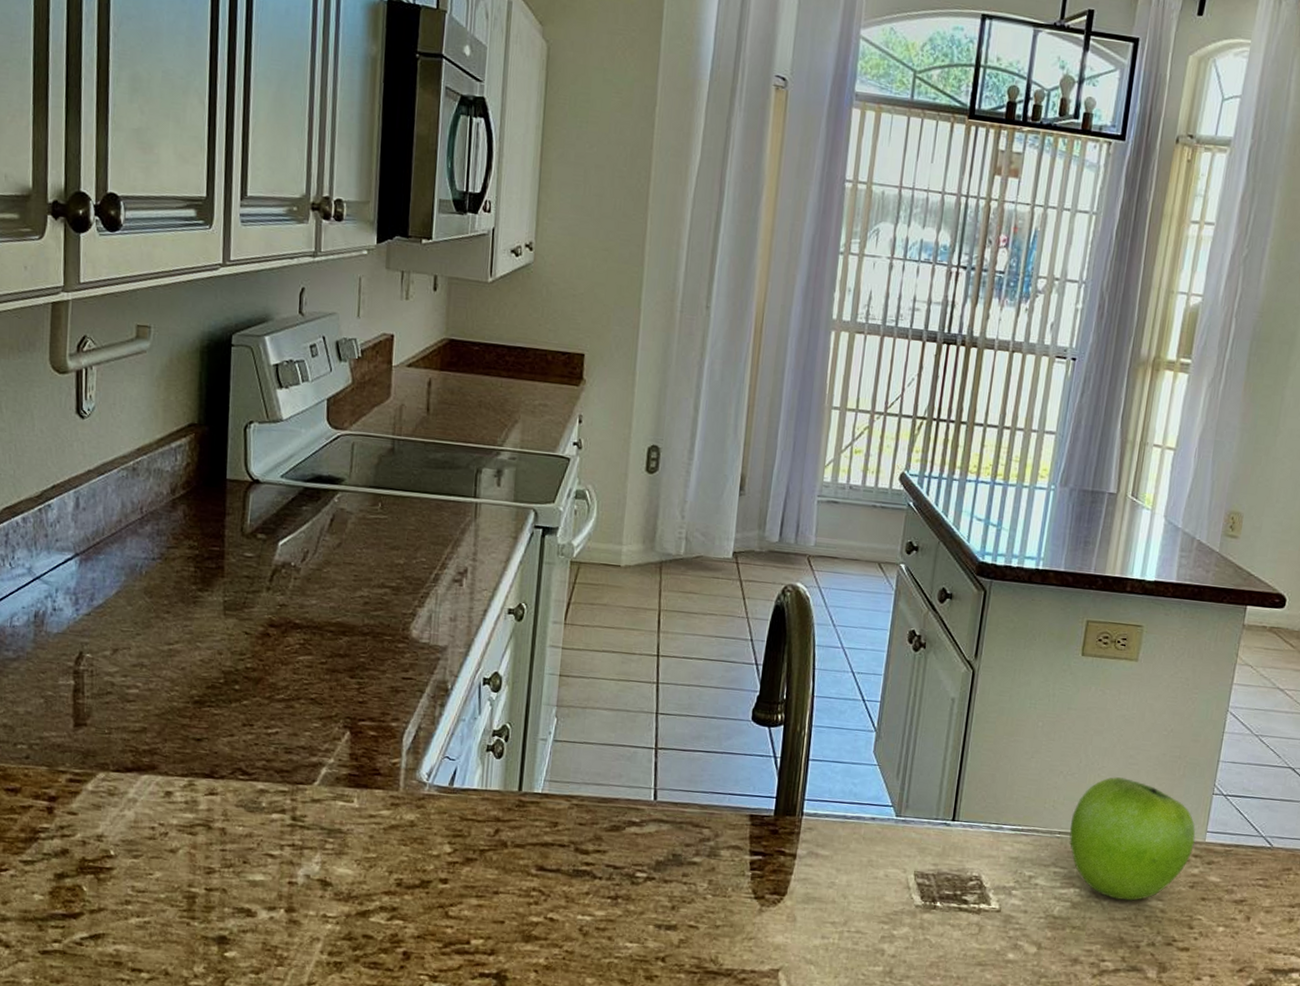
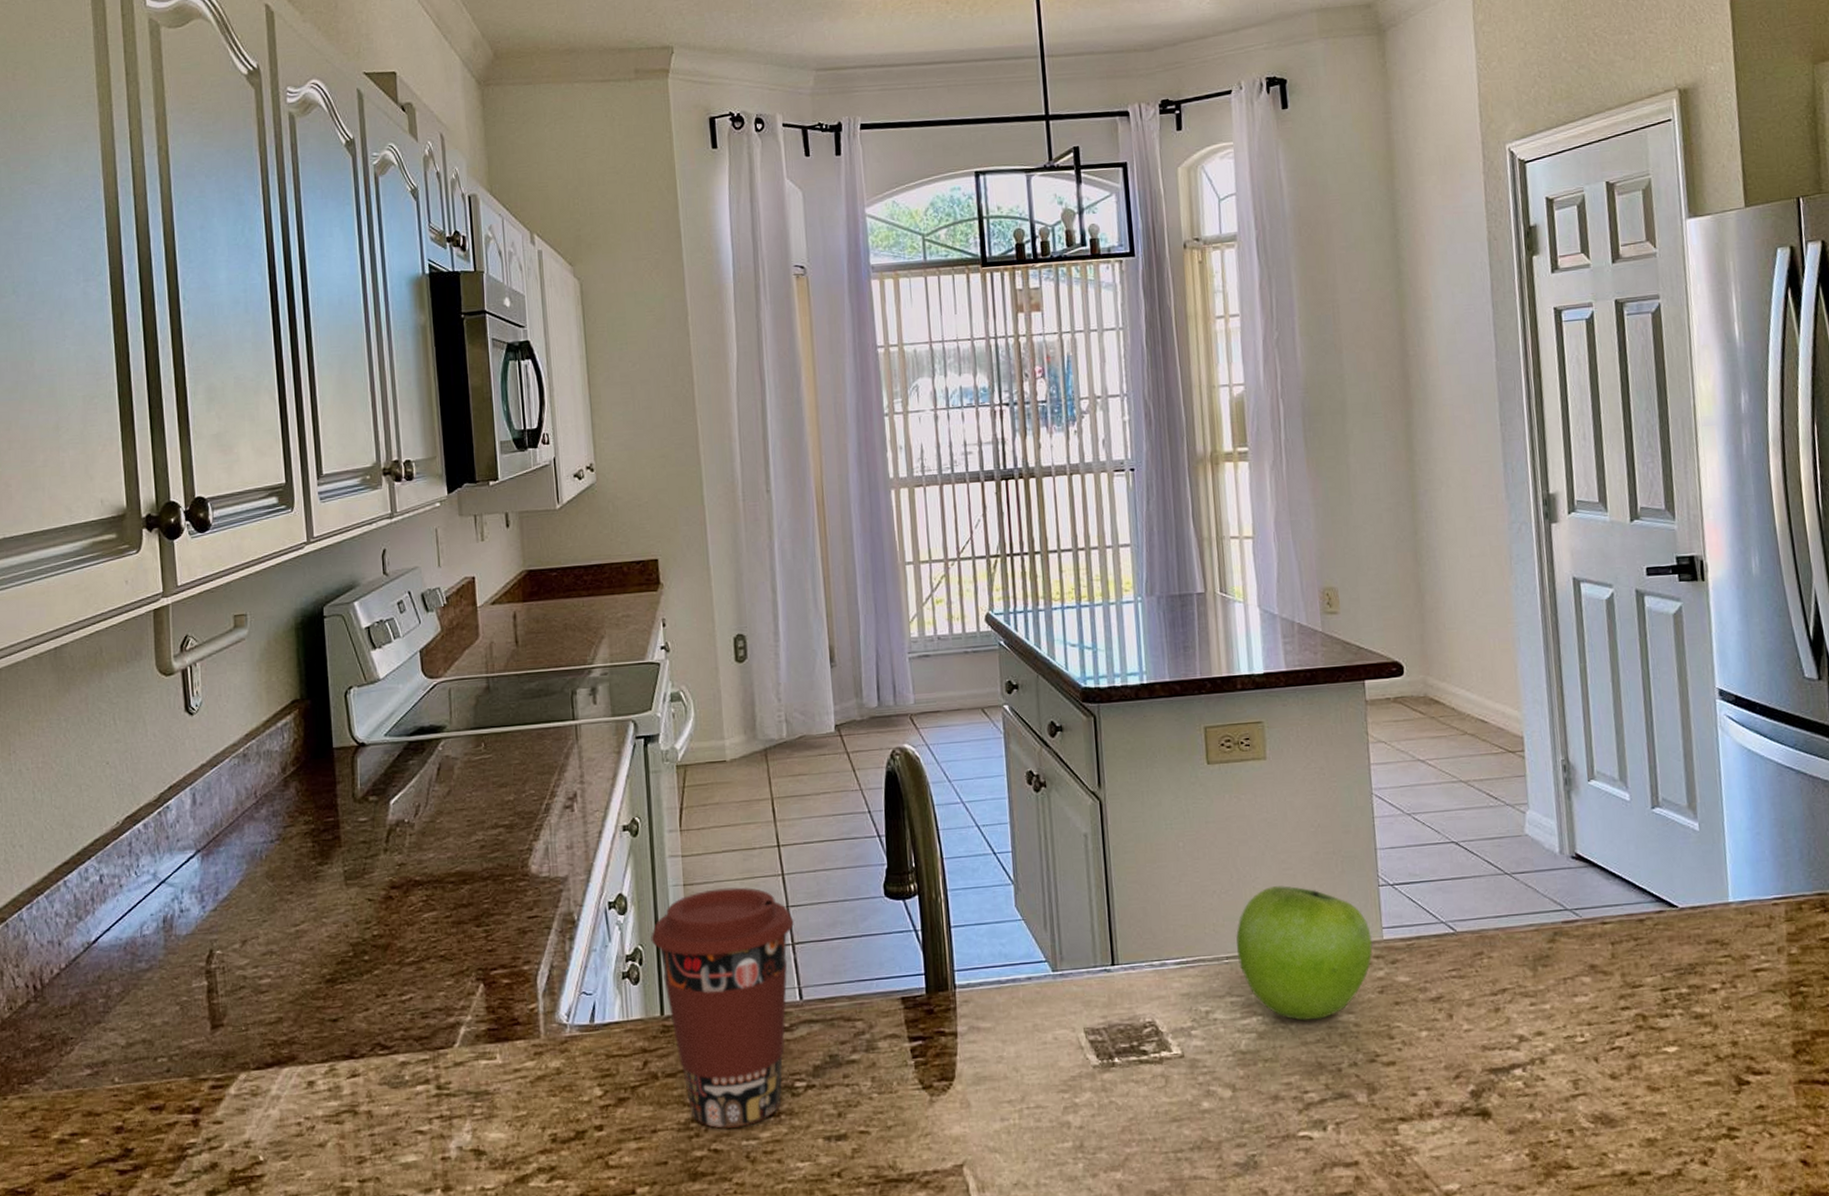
coffee cup: none [520,683,662,903] -> present [651,887,795,1128]

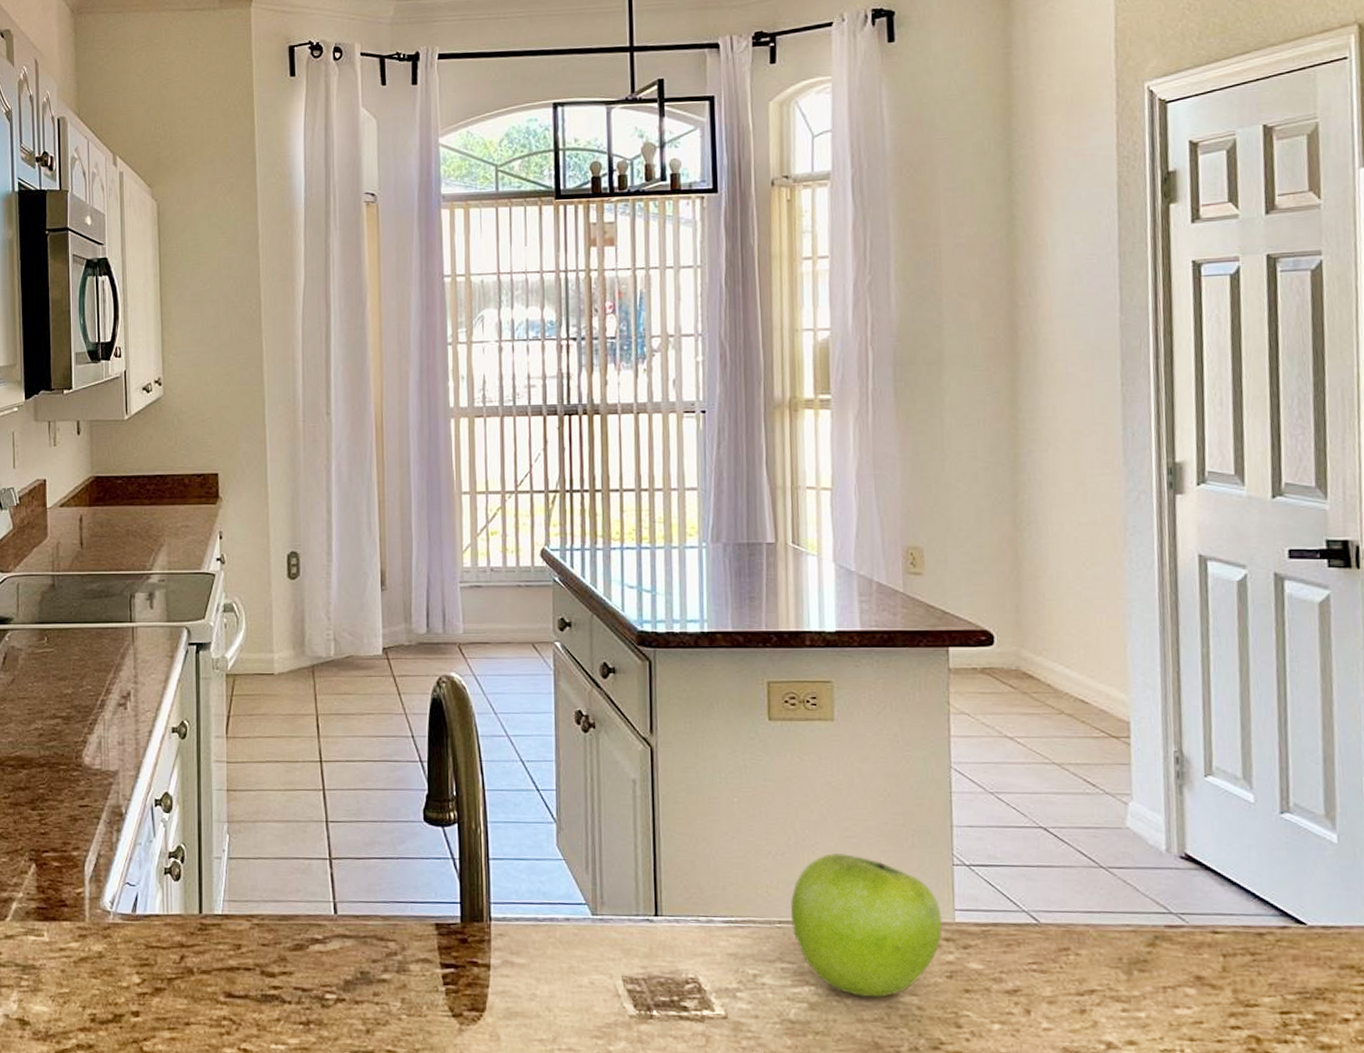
coffee cup: present [651,887,795,1128] -> none [193,797,333,1031]

